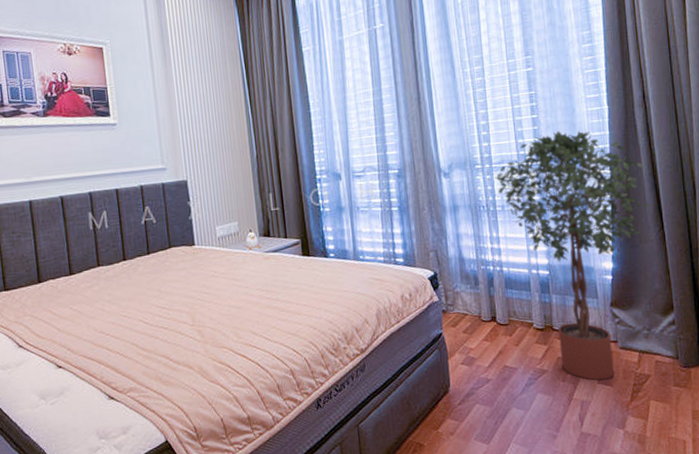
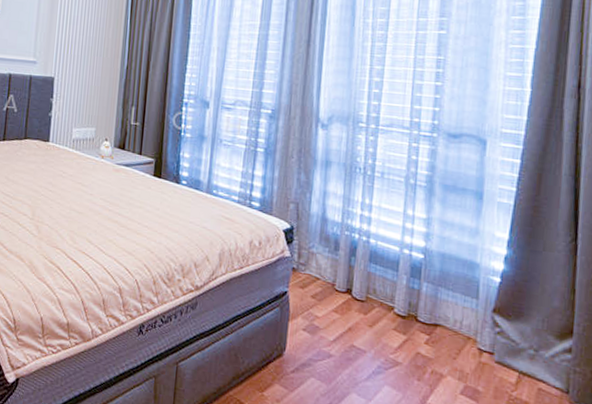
potted tree: present [494,130,650,381] -> none [378,105,564,393]

